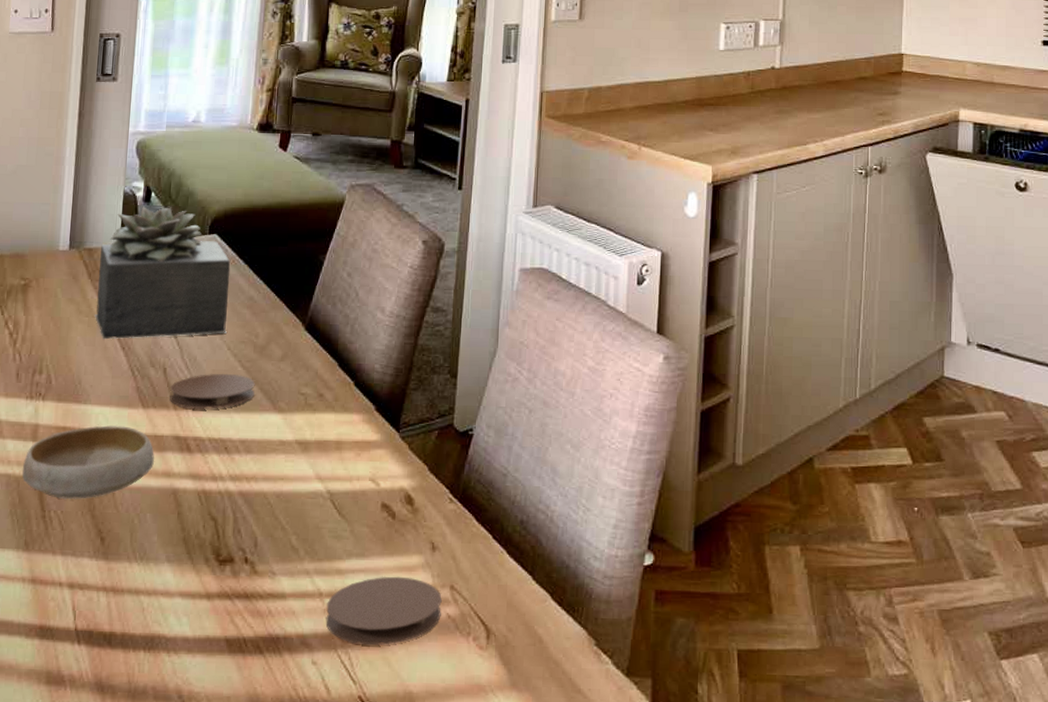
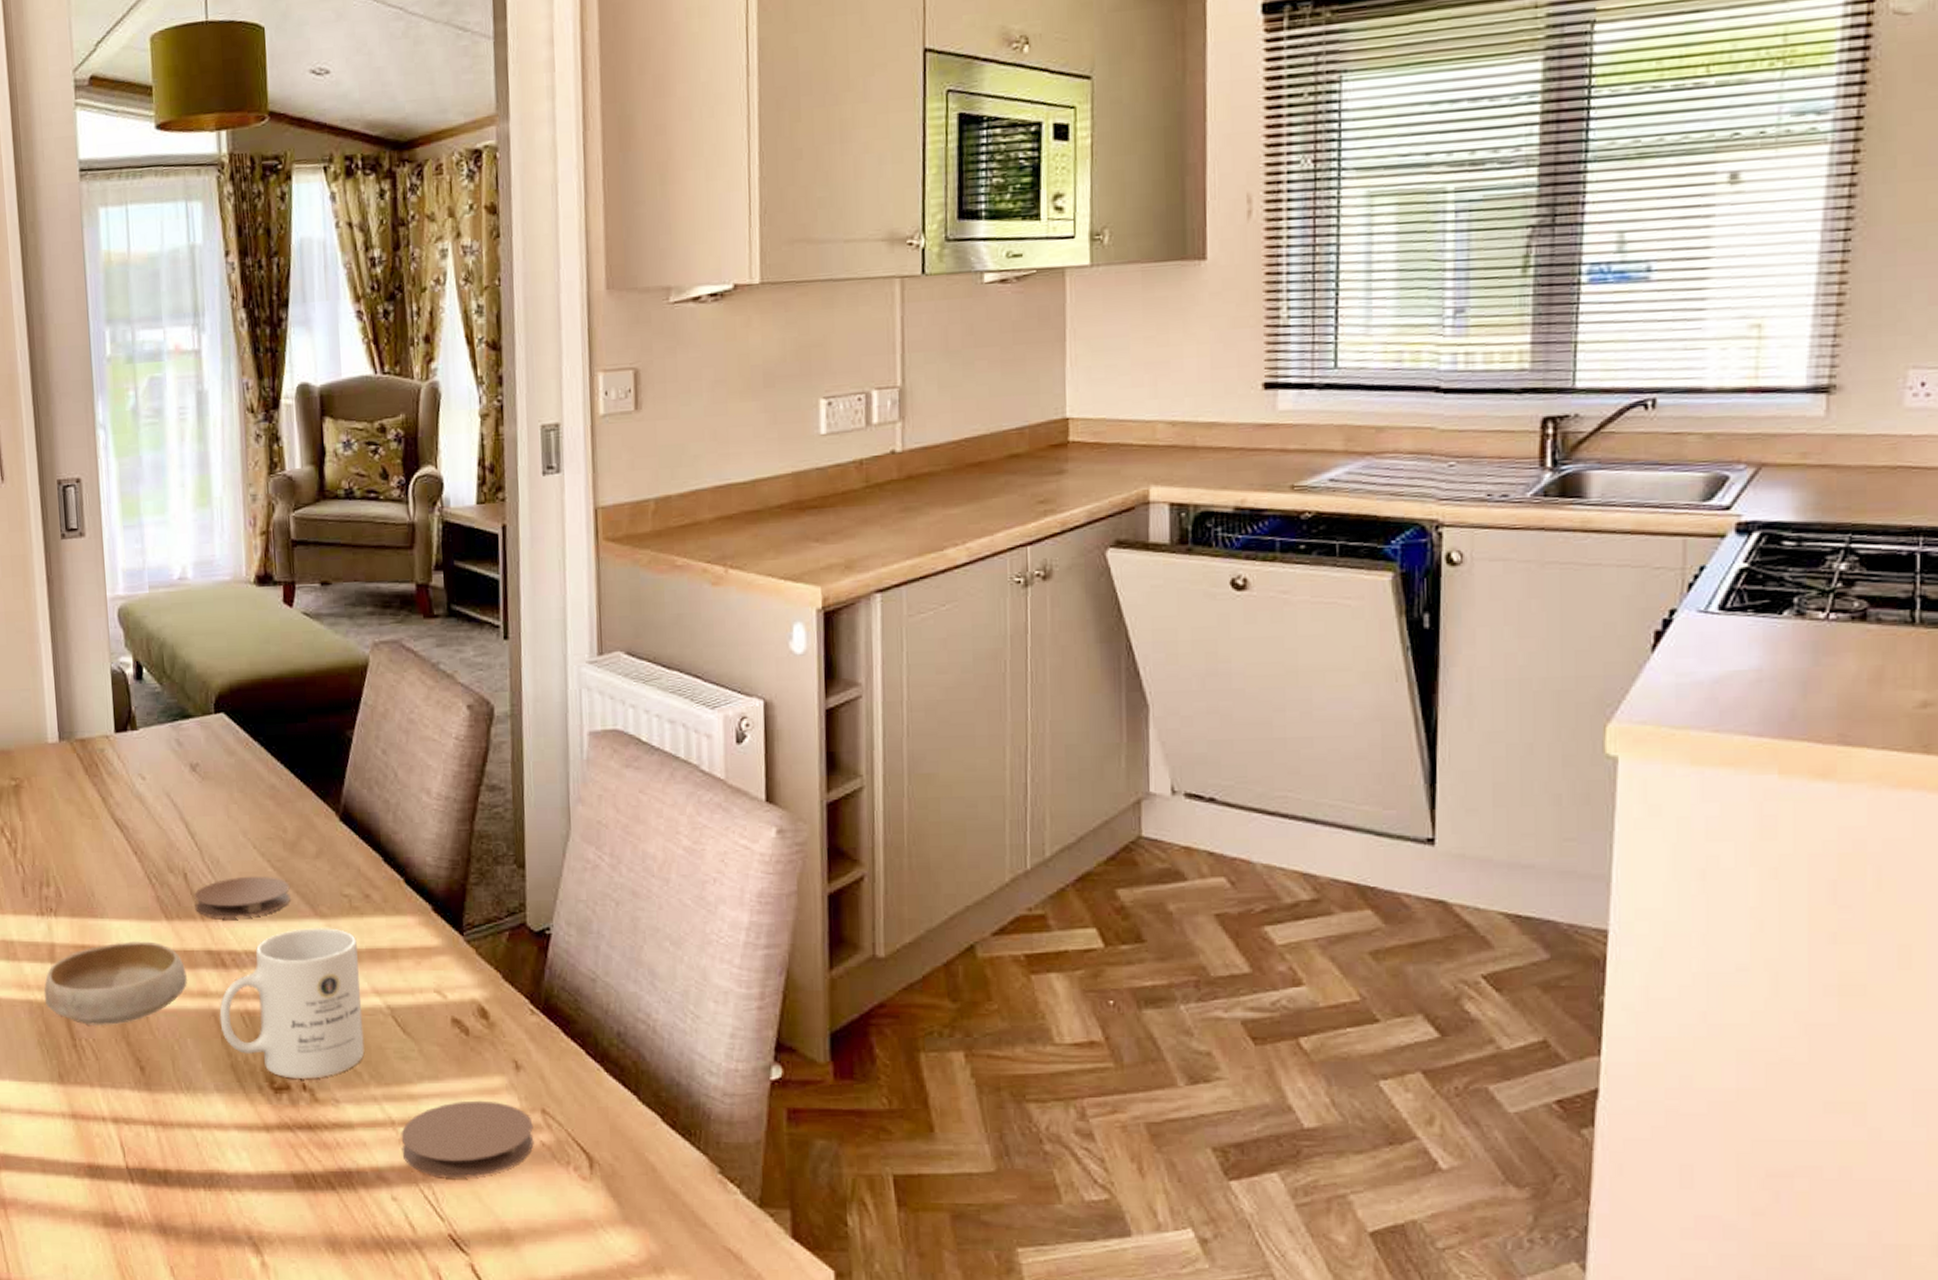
succulent plant: present [94,206,231,340] -> none [94,684,250,844]
mug: none [178,420,308,553] -> present [219,928,365,1079]

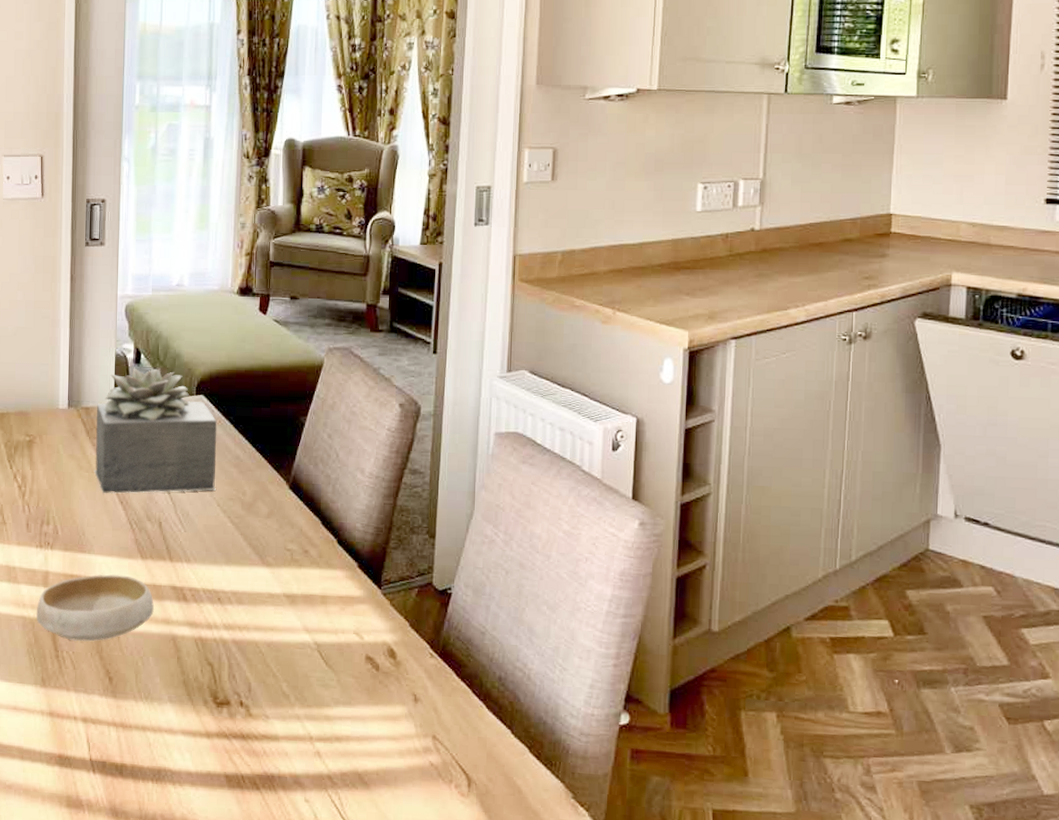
succulent plant: none [94,684,250,844] -> present [93,368,217,494]
coaster: present [194,876,291,920] -> none [166,528,244,562]
mug: present [219,928,365,1079] -> none [177,574,294,697]
coaster: present [401,1100,534,1179] -> none [316,724,425,788]

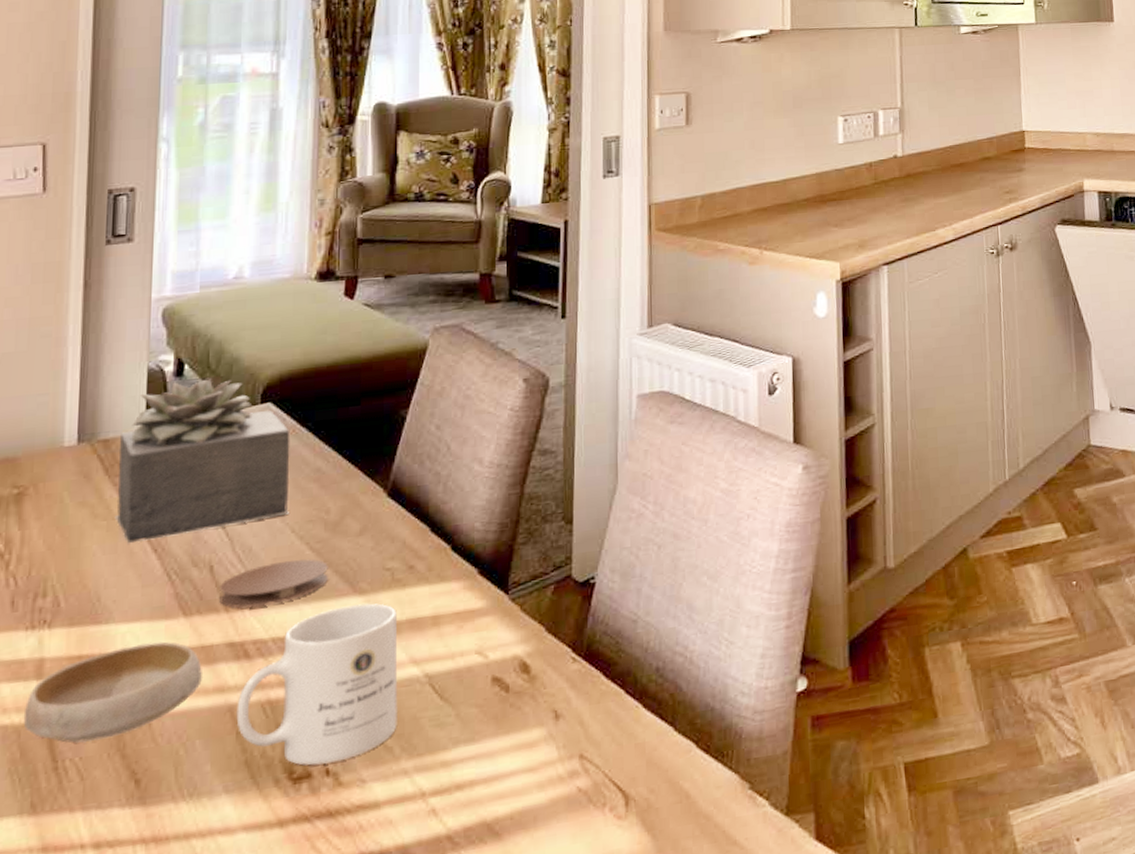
coaster: none [166,528,244,562] -> present [219,559,328,608]
mug: none [177,574,294,697] -> present [236,603,398,766]

